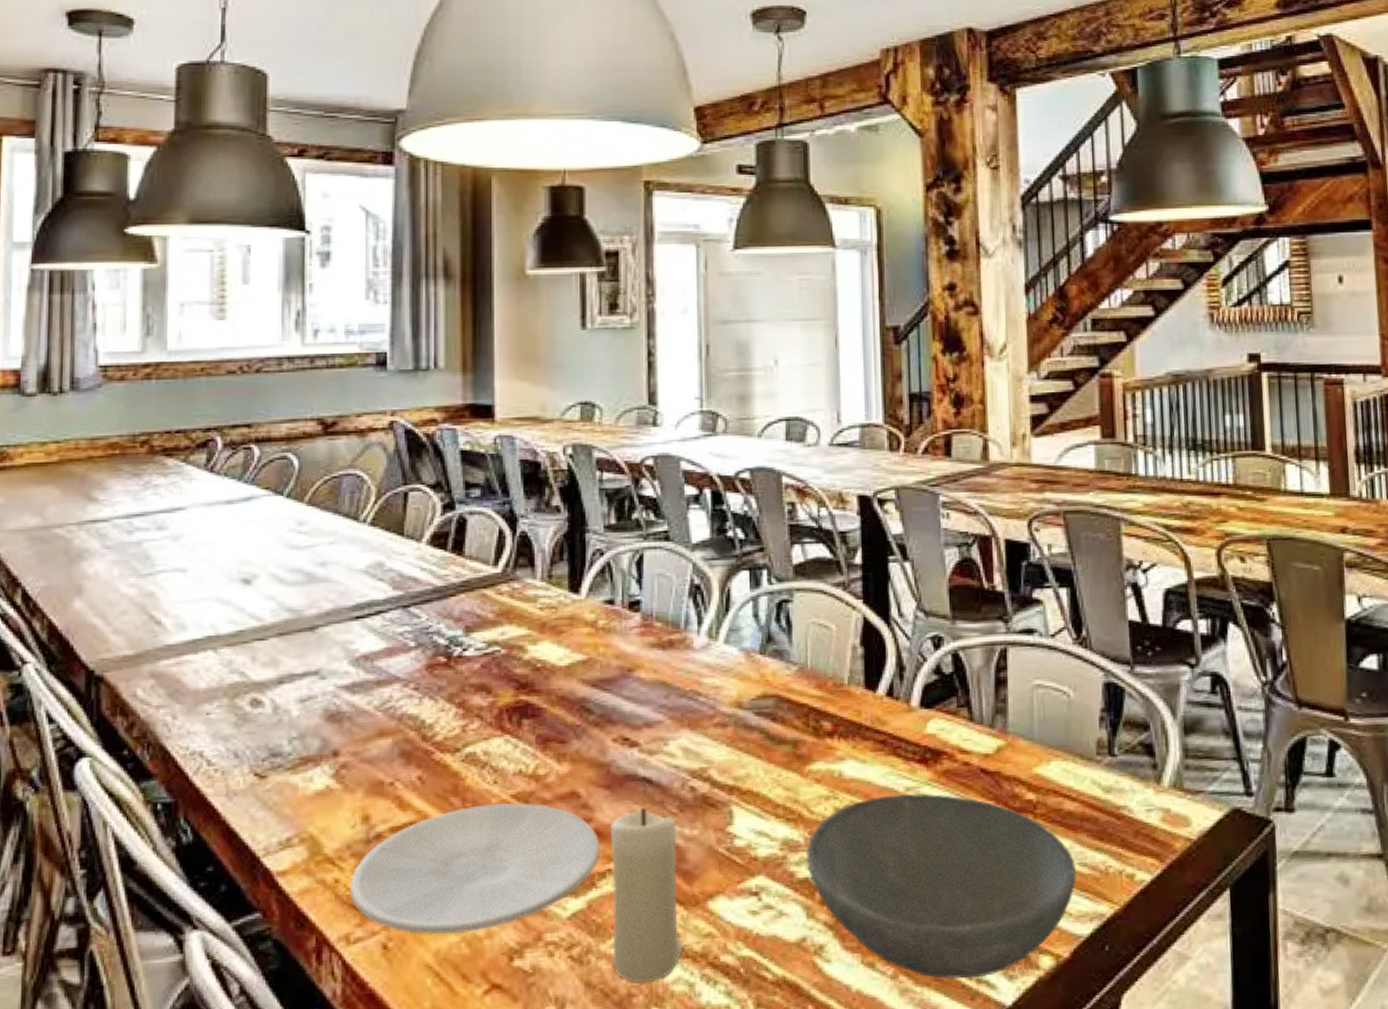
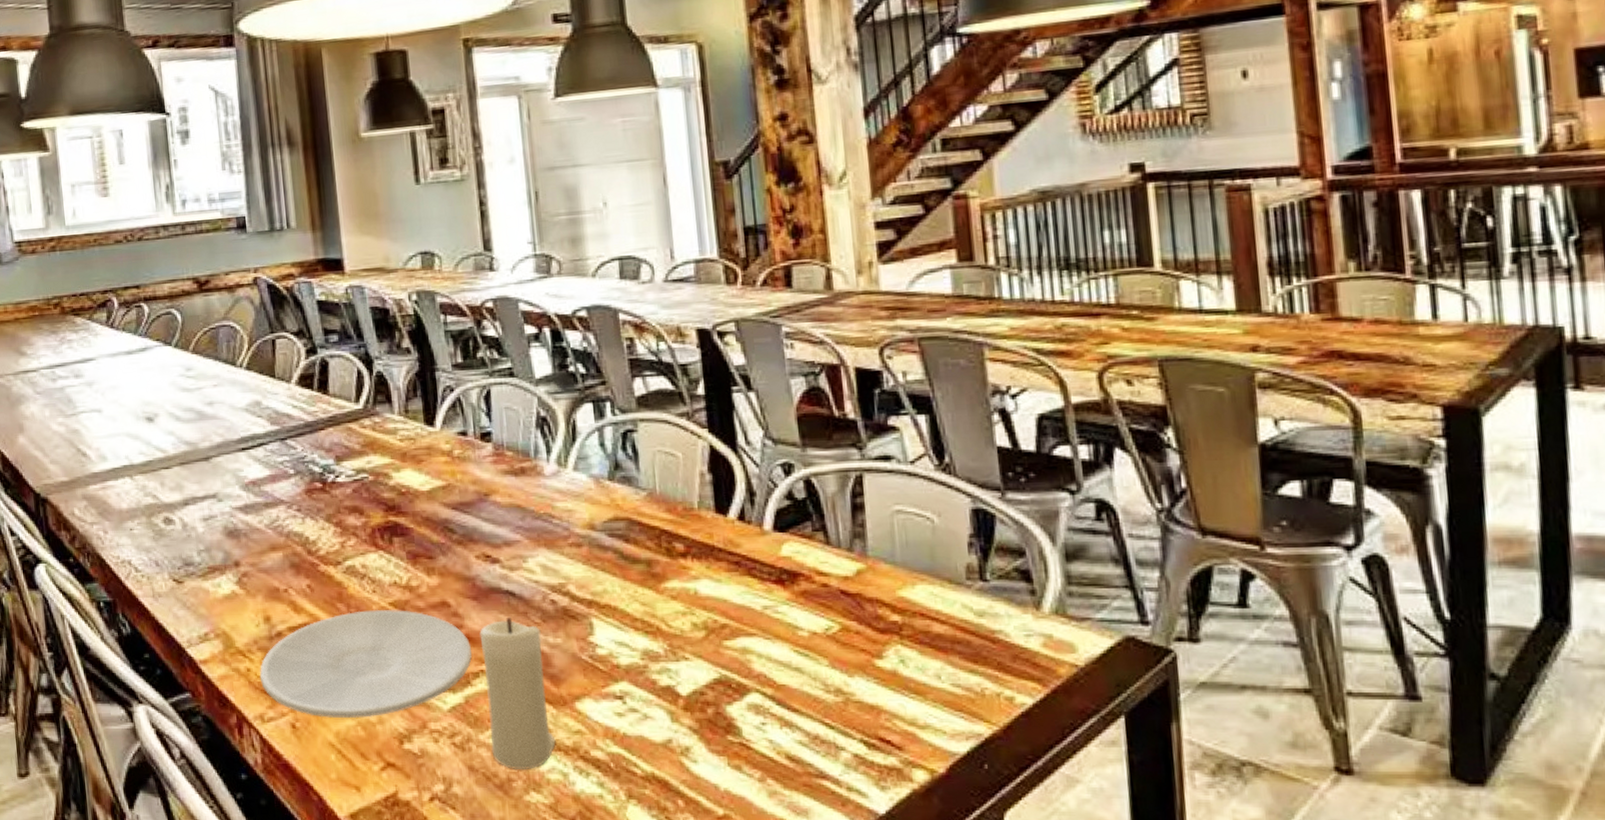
bowl: present [805,794,1077,980] -> none [666,612,950,786]

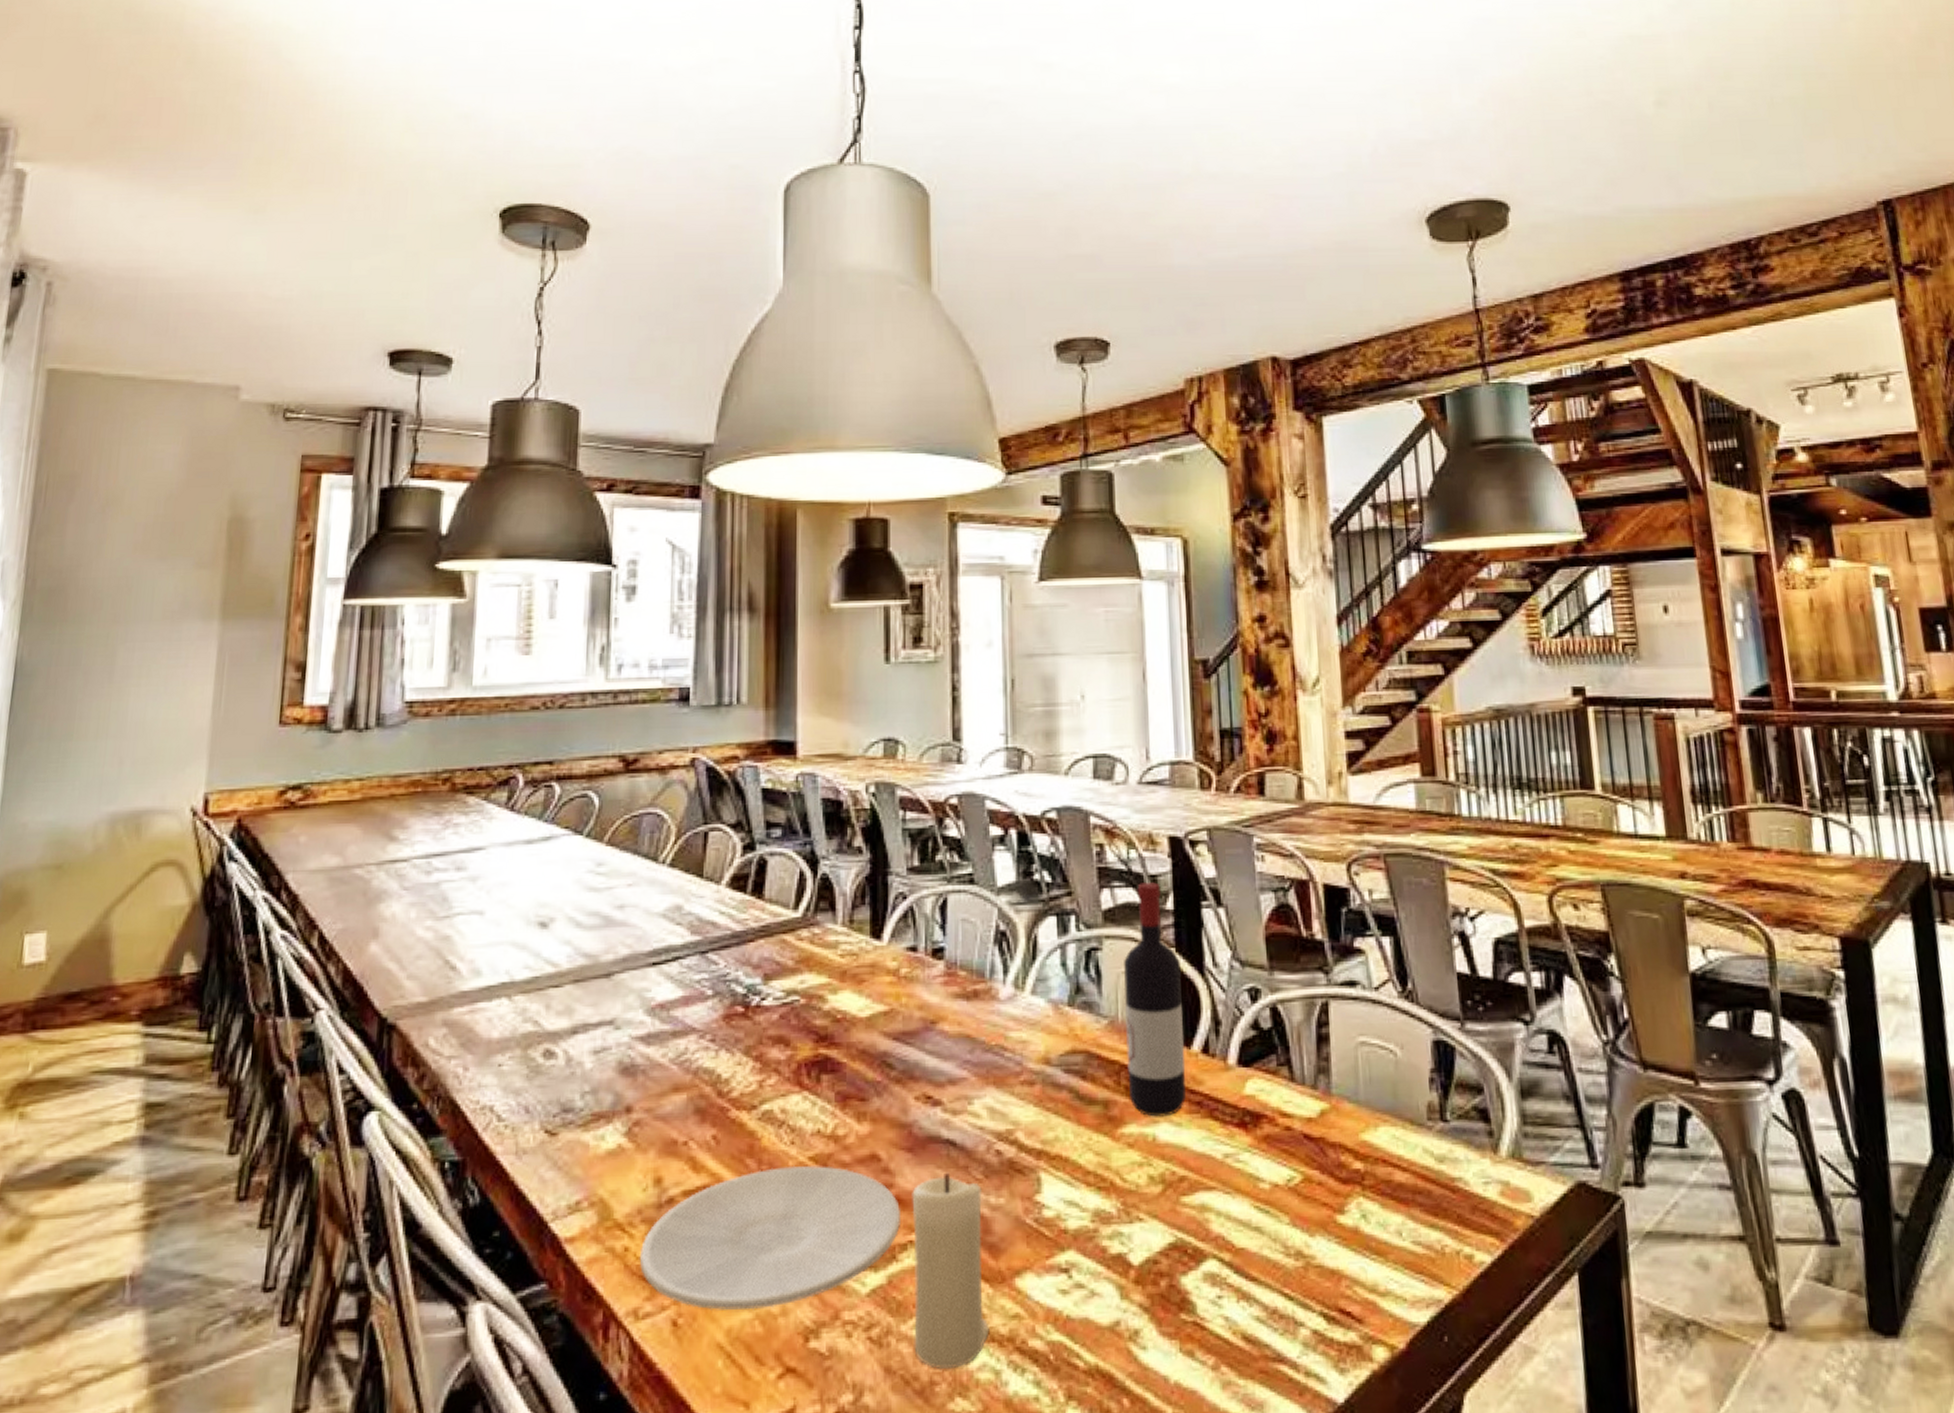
wine bottle: none [659,371,724,574] -> present [1123,882,1186,1117]

